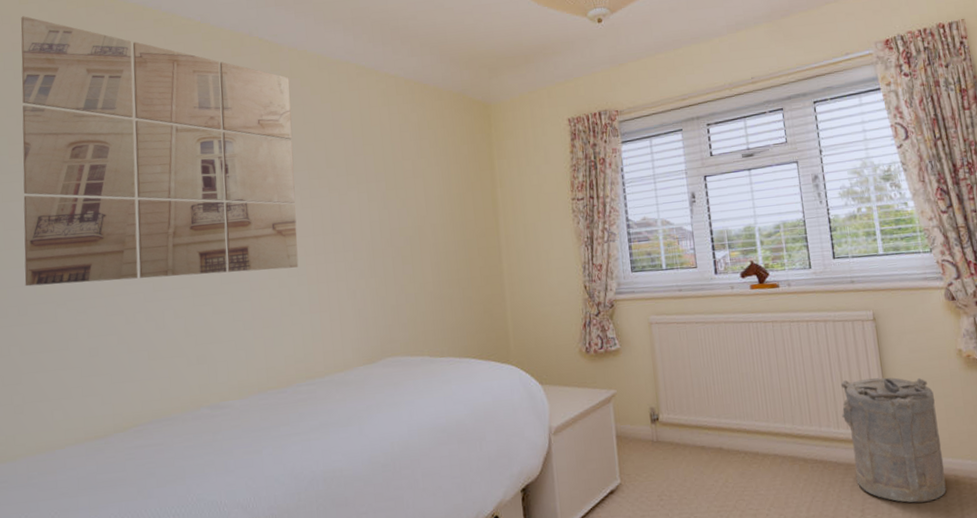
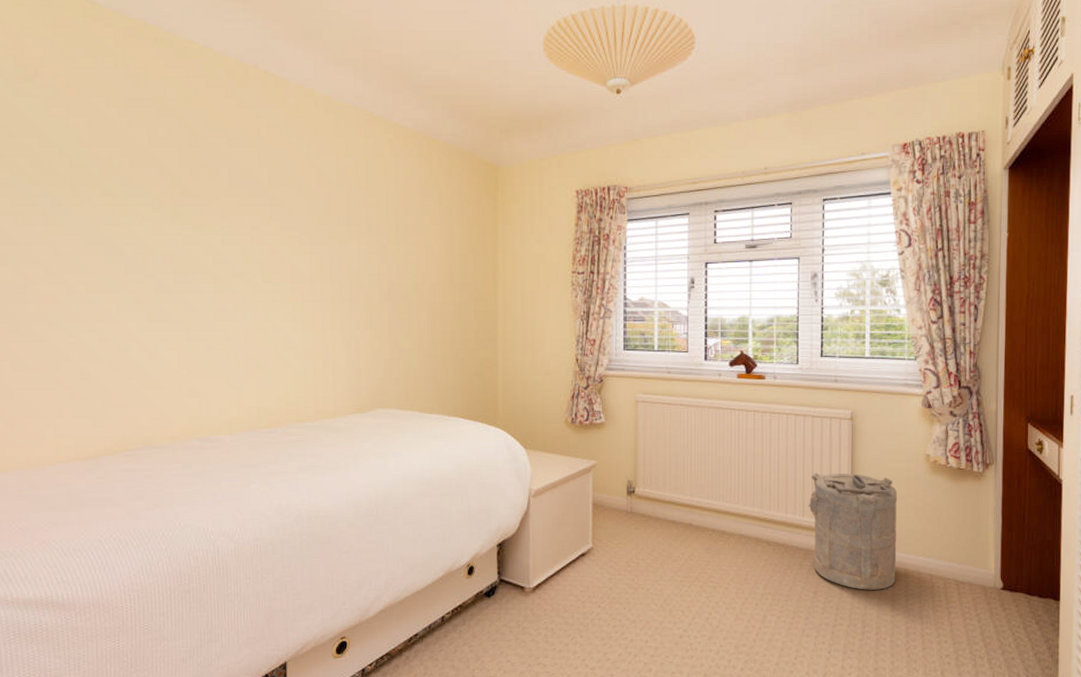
wall art: present [21,16,299,287] -> none [12,19,295,312]

